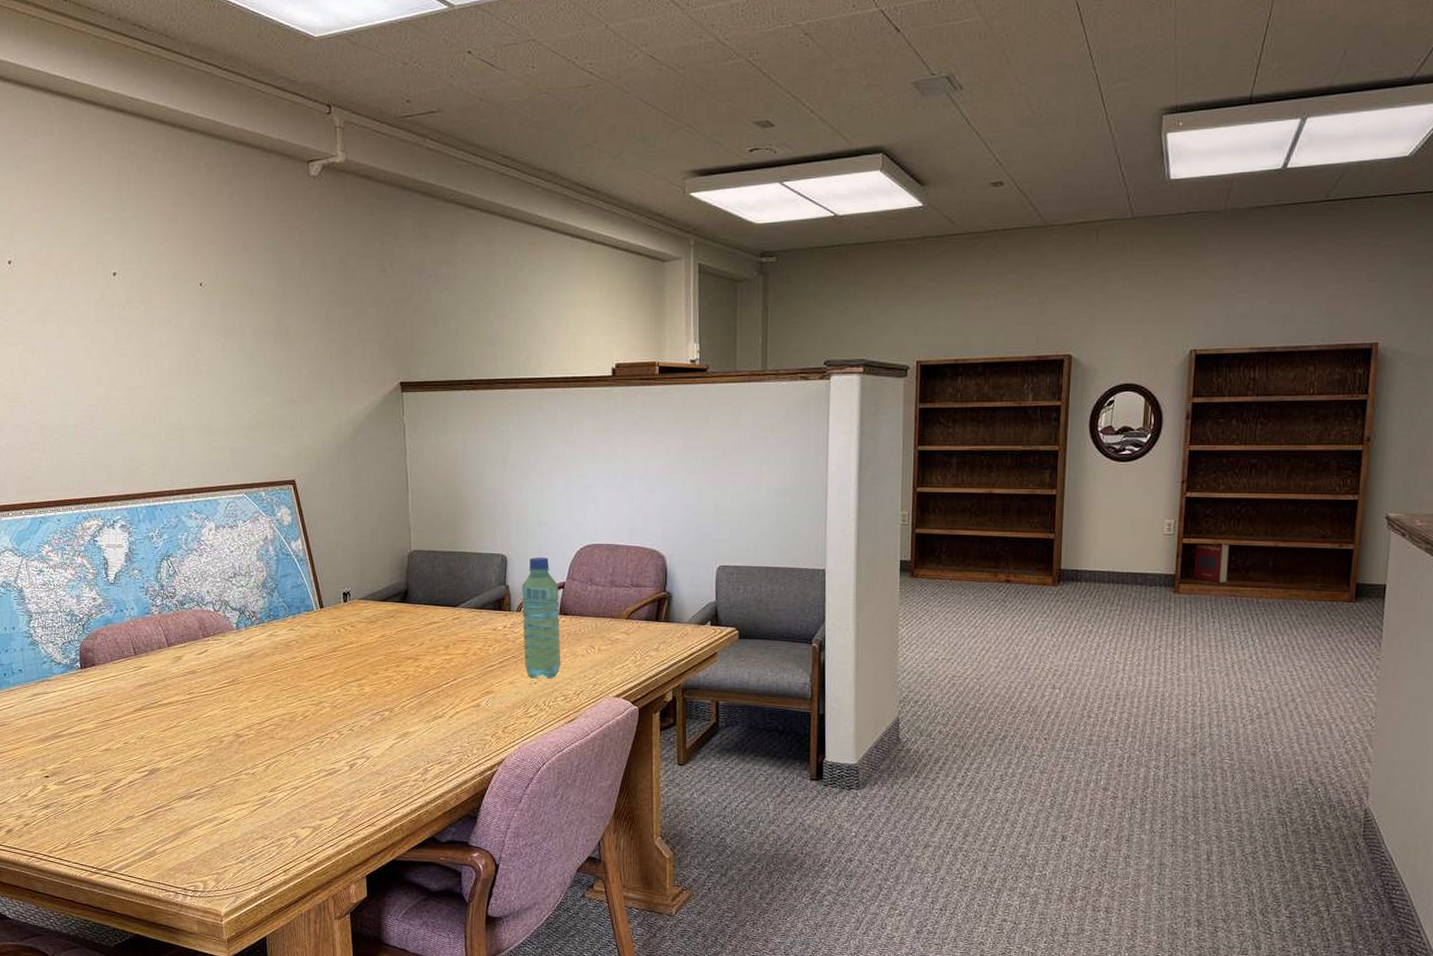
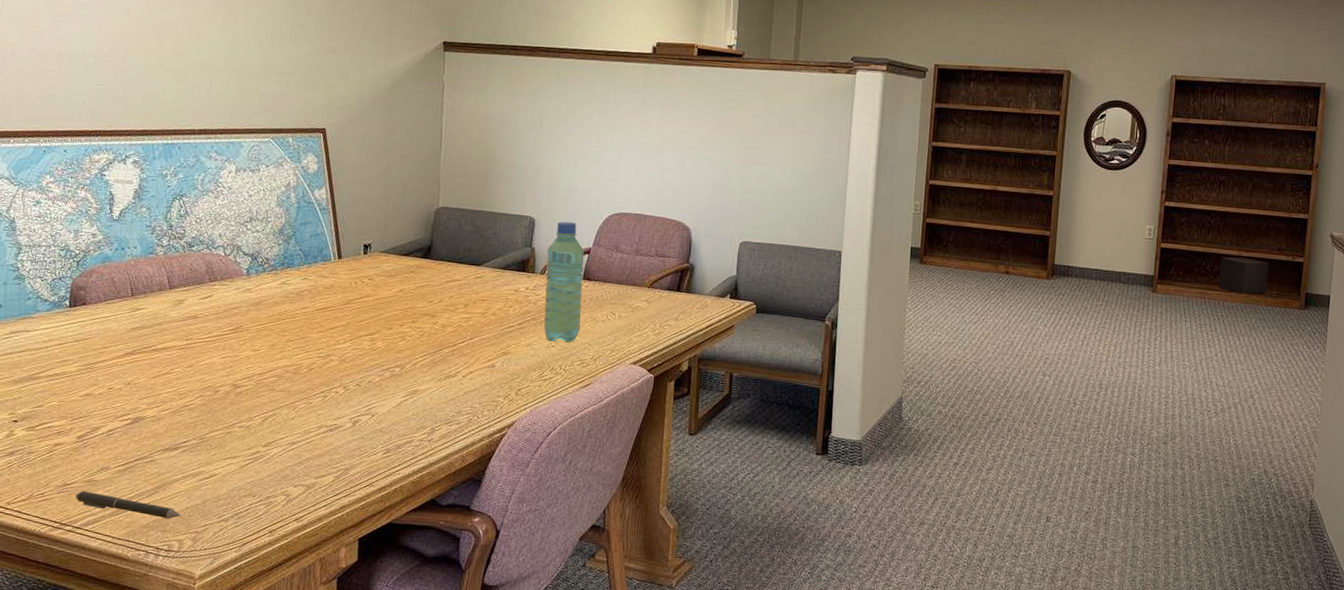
pen: none [107,838,203,863] -> present [75,490,182,520]
book: present [1194,544,1229,582] -> none [1169,249,1200,285]
decorative box: none [1252,548,1311,588] -> present [1219,257,1269,294]

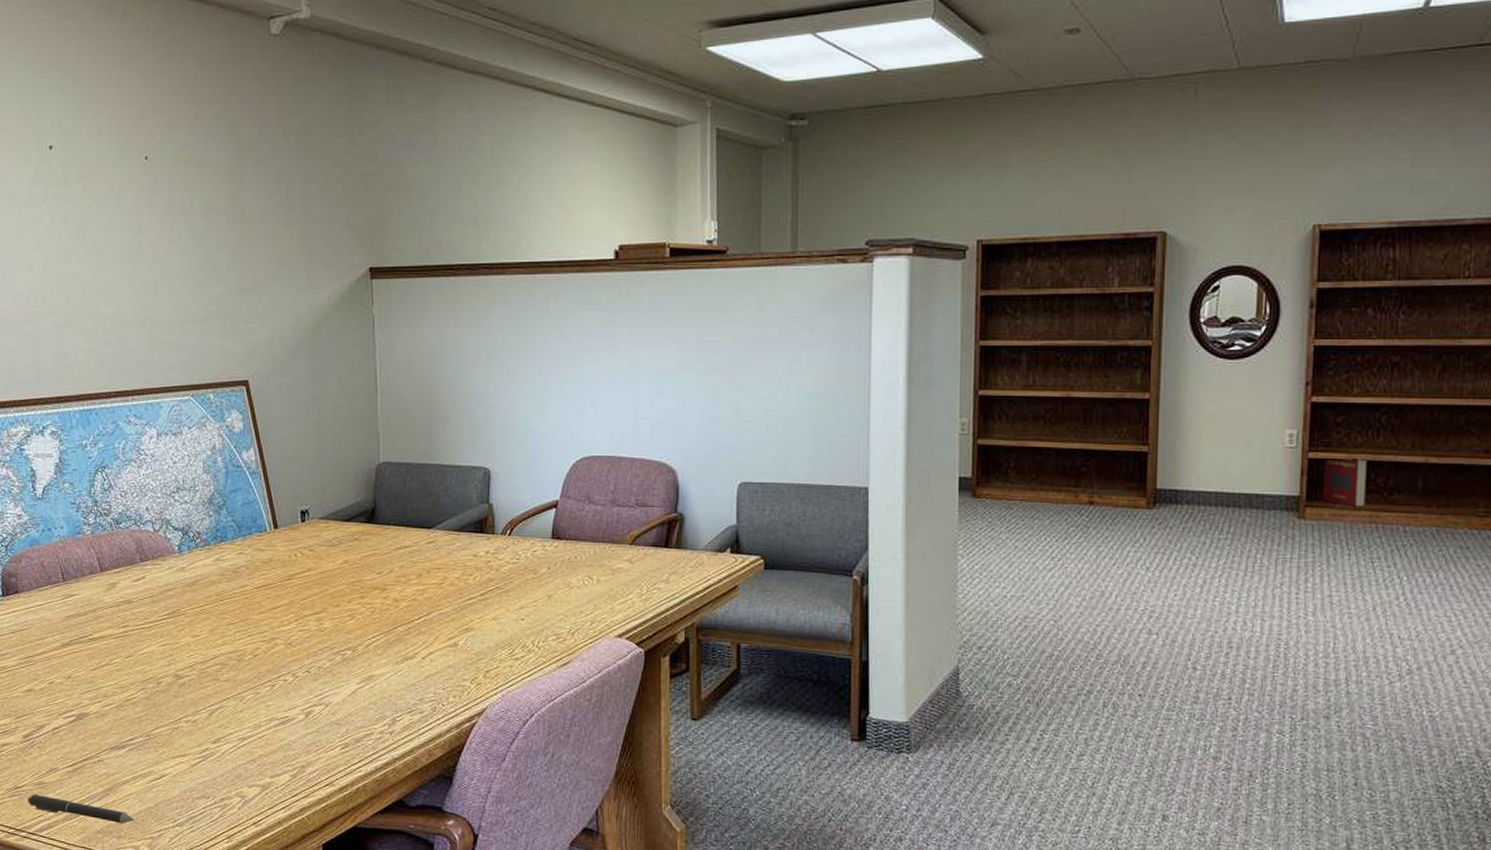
water bottle: present [543,222,584,342] -> none [507,471,553,614]
book: none [1169,249,1200,285] -> present [1323,459,1367,506]
decorative box: present [1219,257,1269,294] -> none [1396,465,1471,514]

